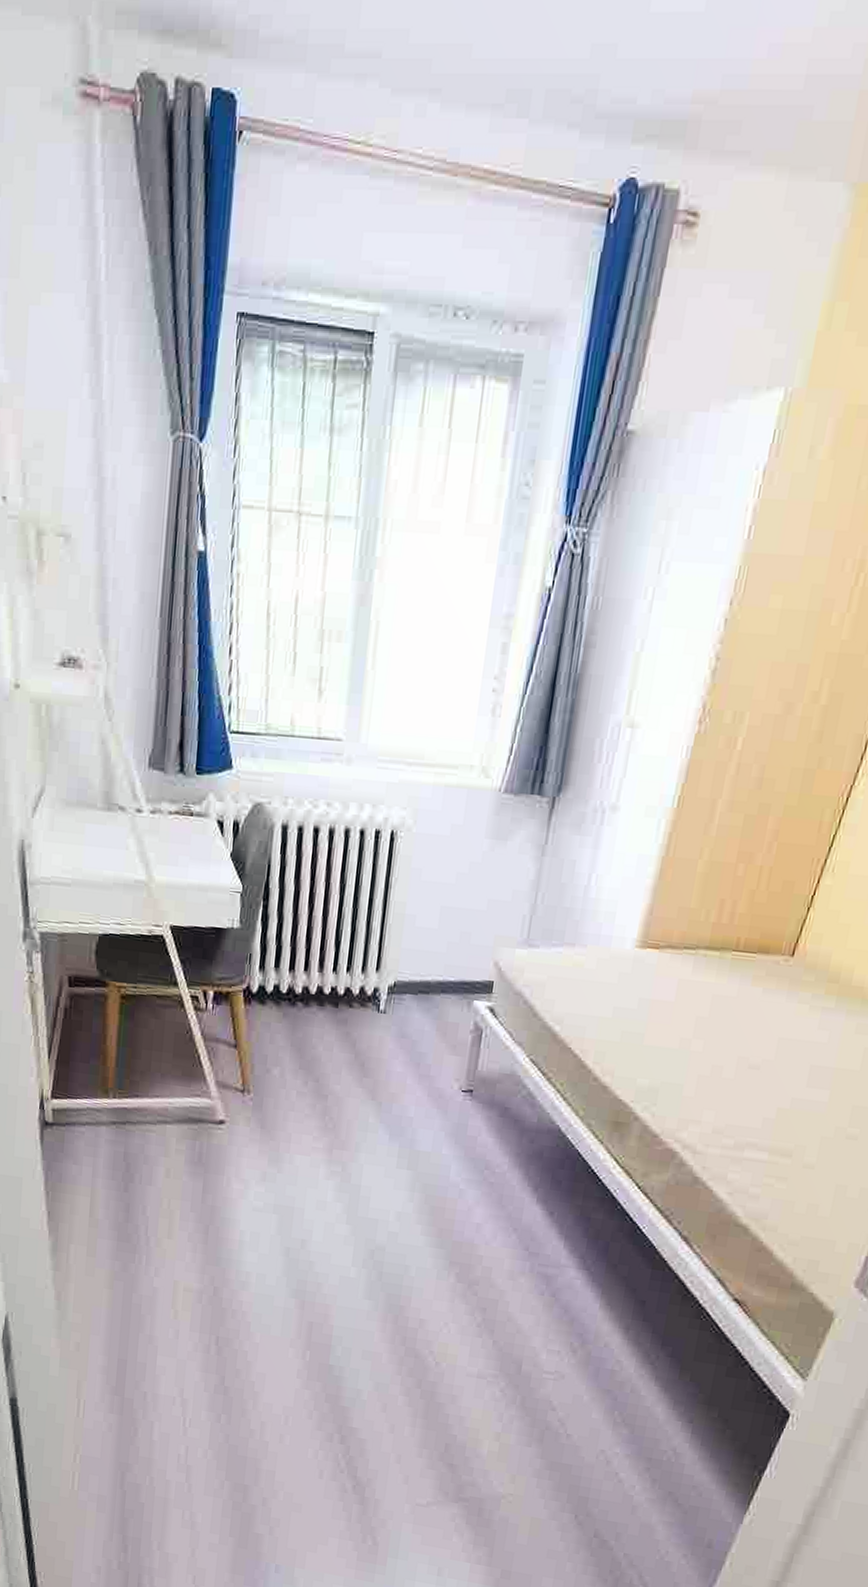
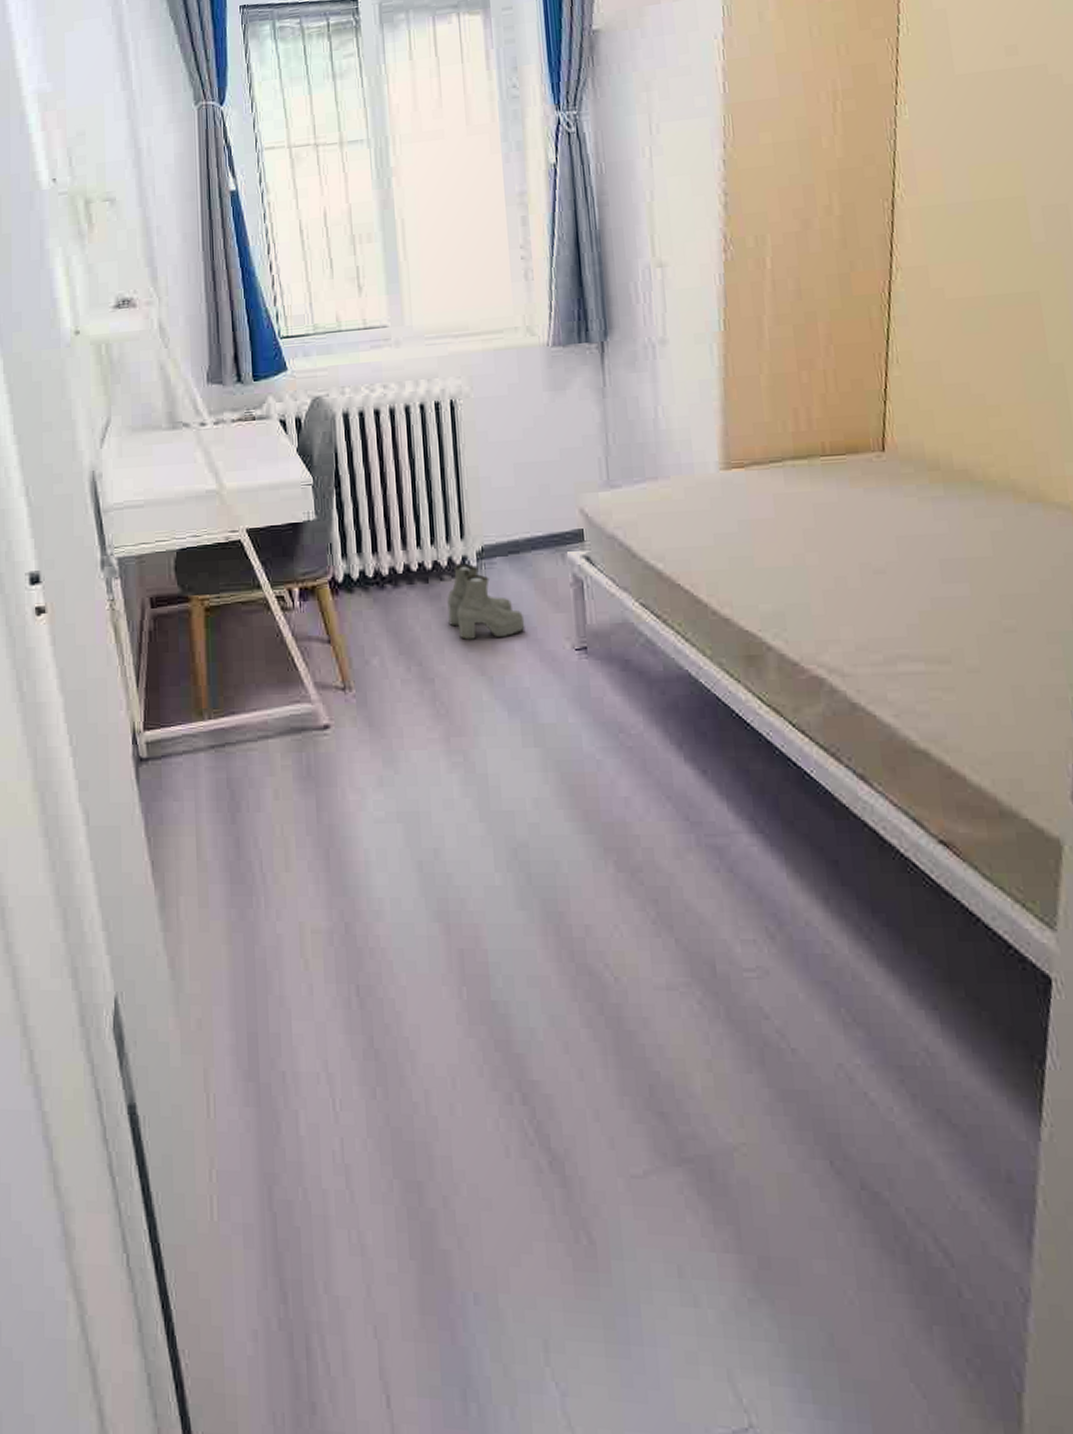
boots: none [350,994,421,1070] -> present [447,563,525,640]

